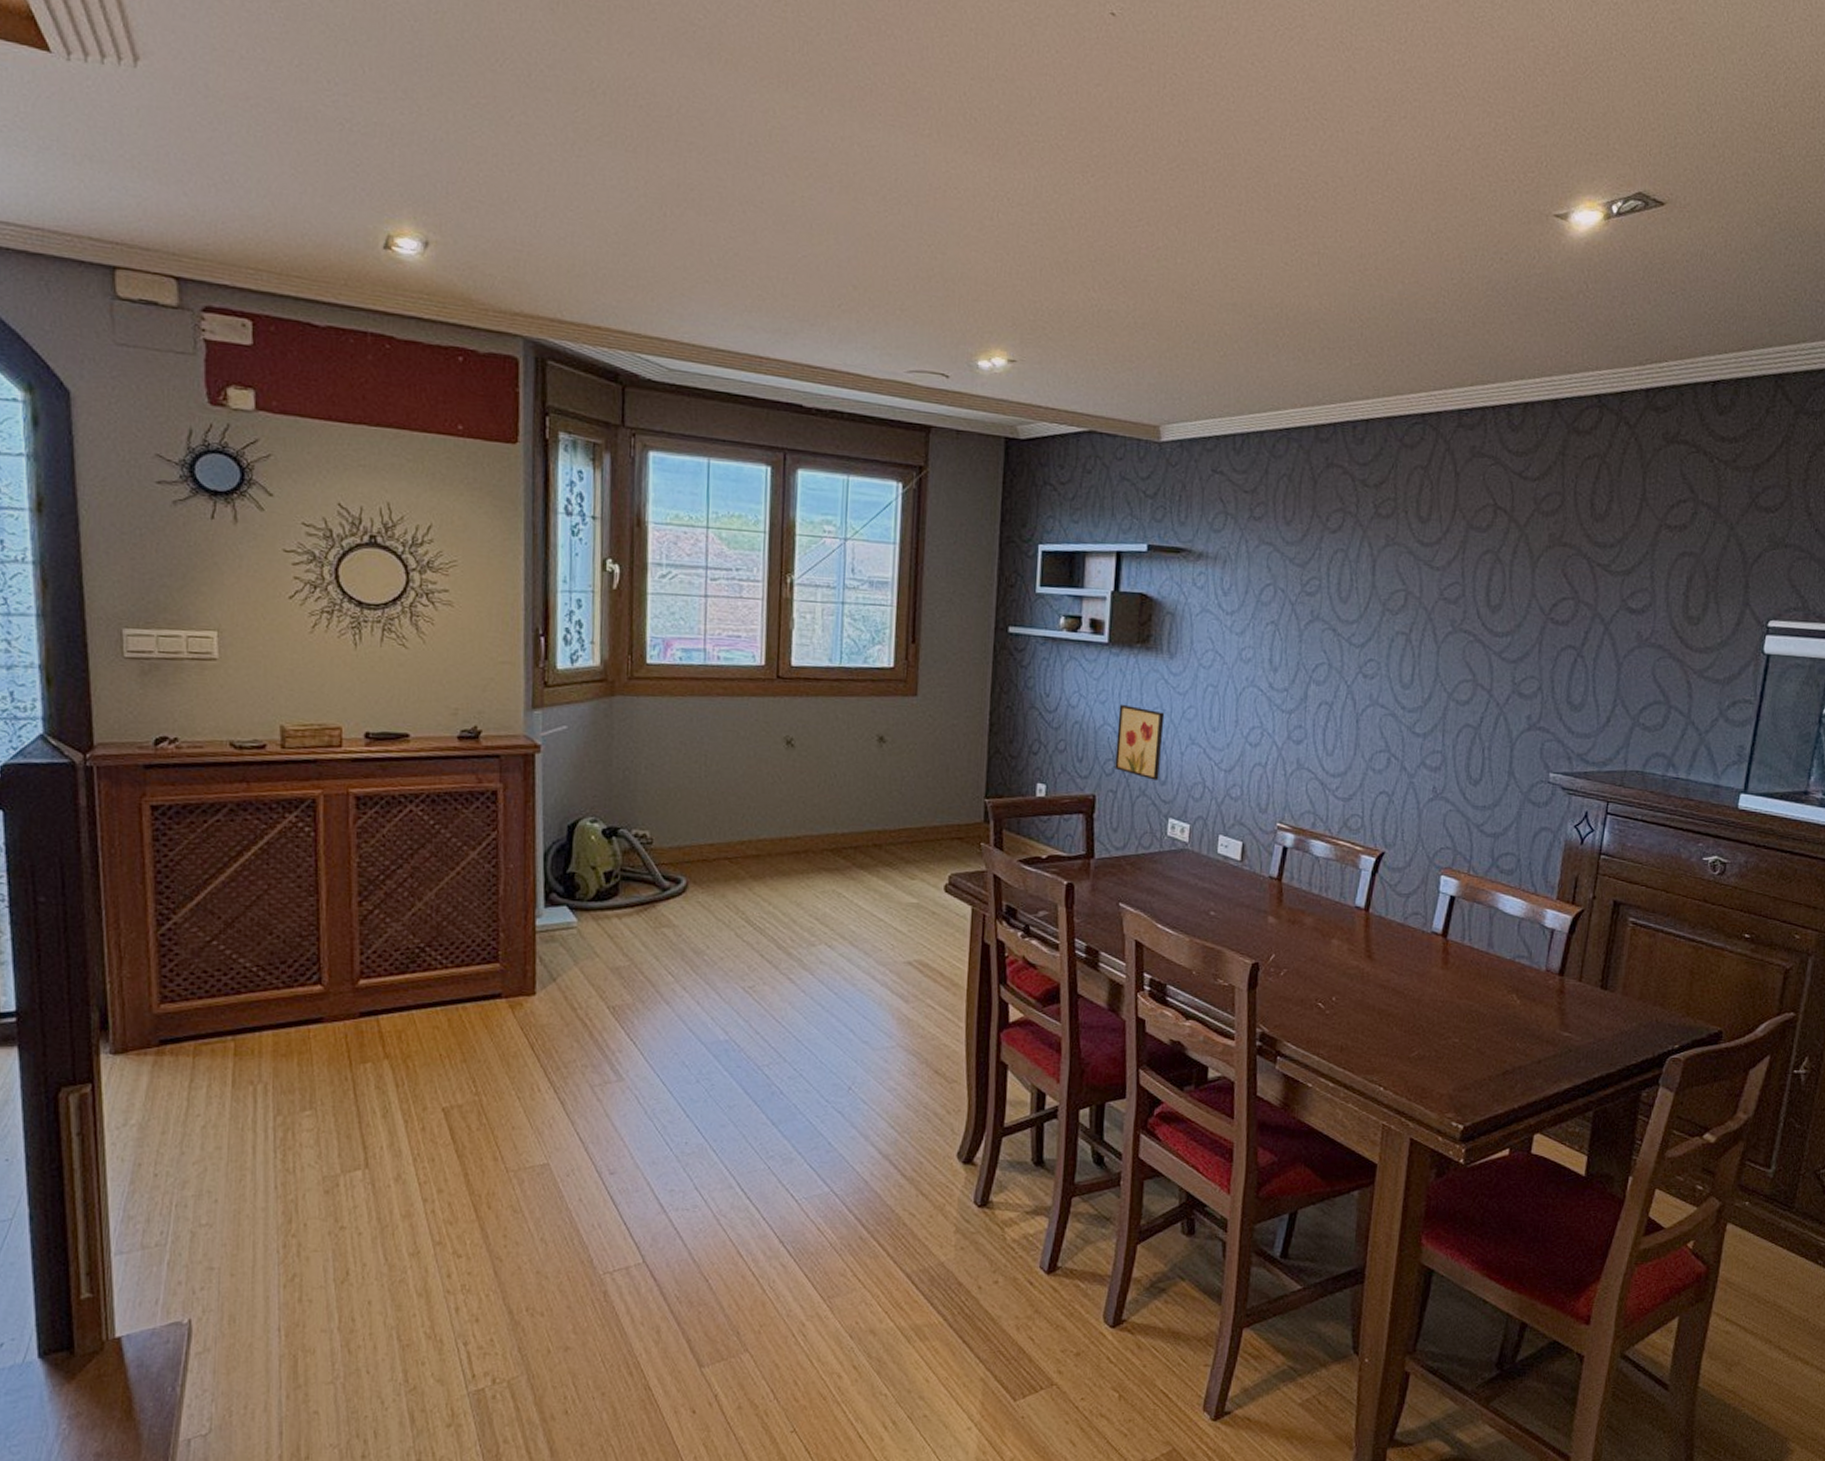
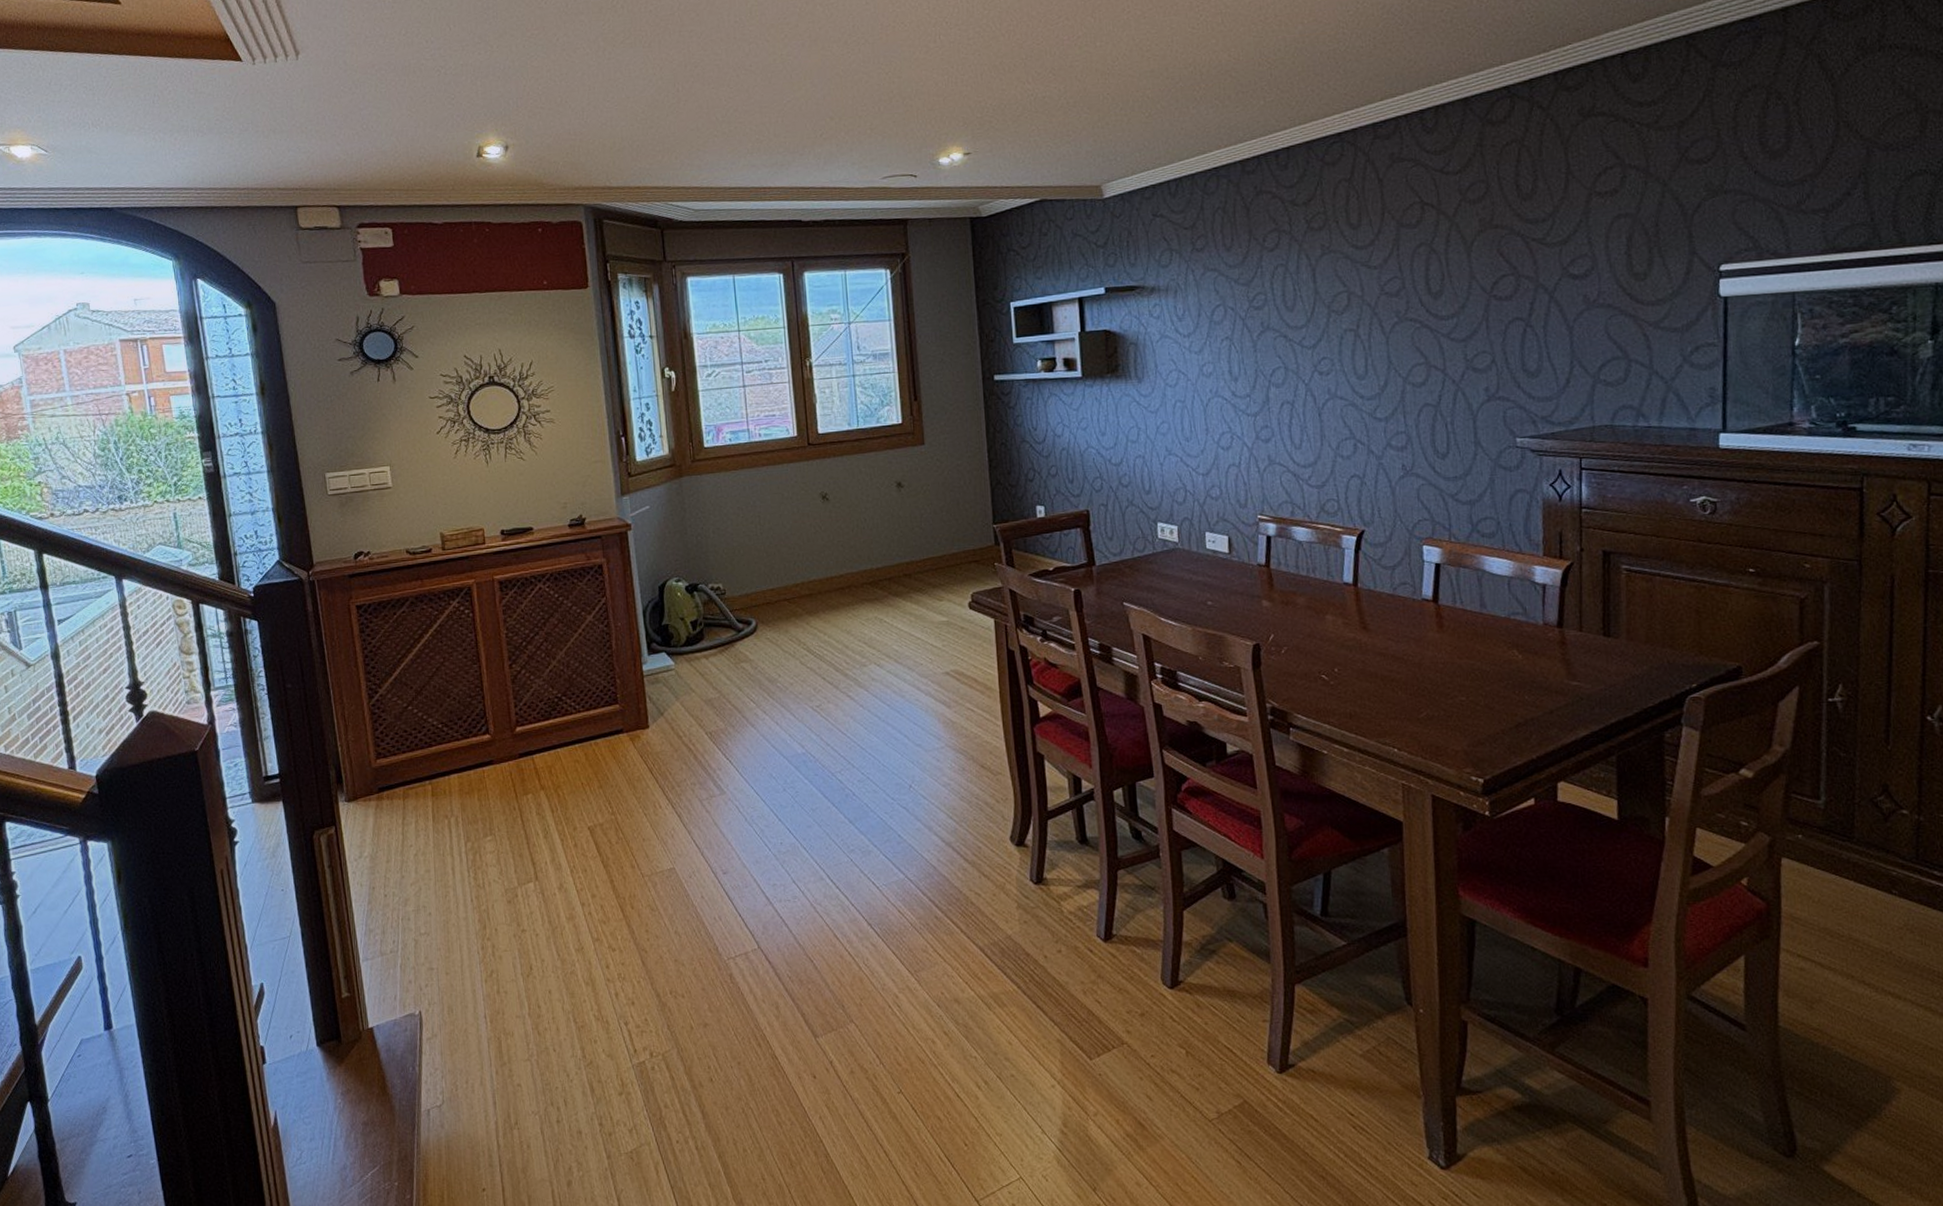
wall art: present [1115,704,1165,781] -> none [1099,427,1143,491]

